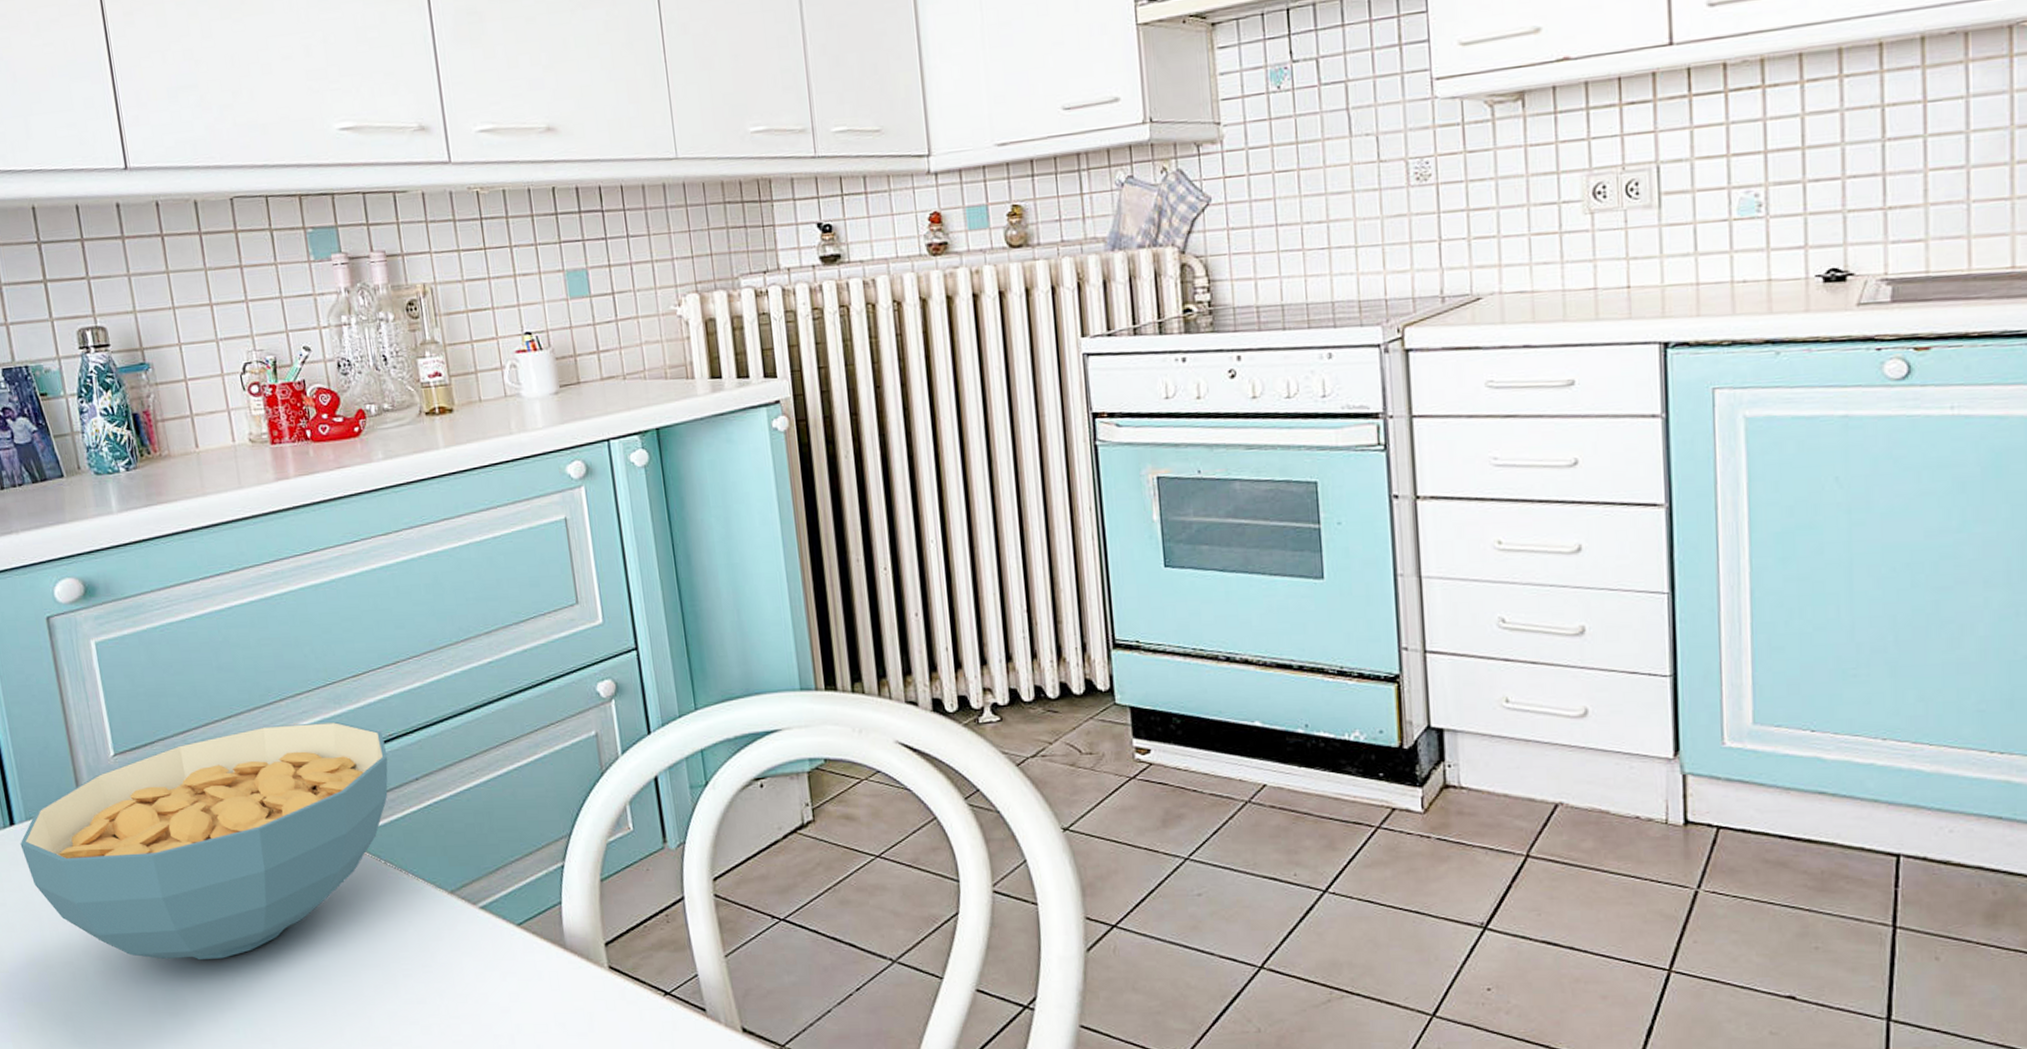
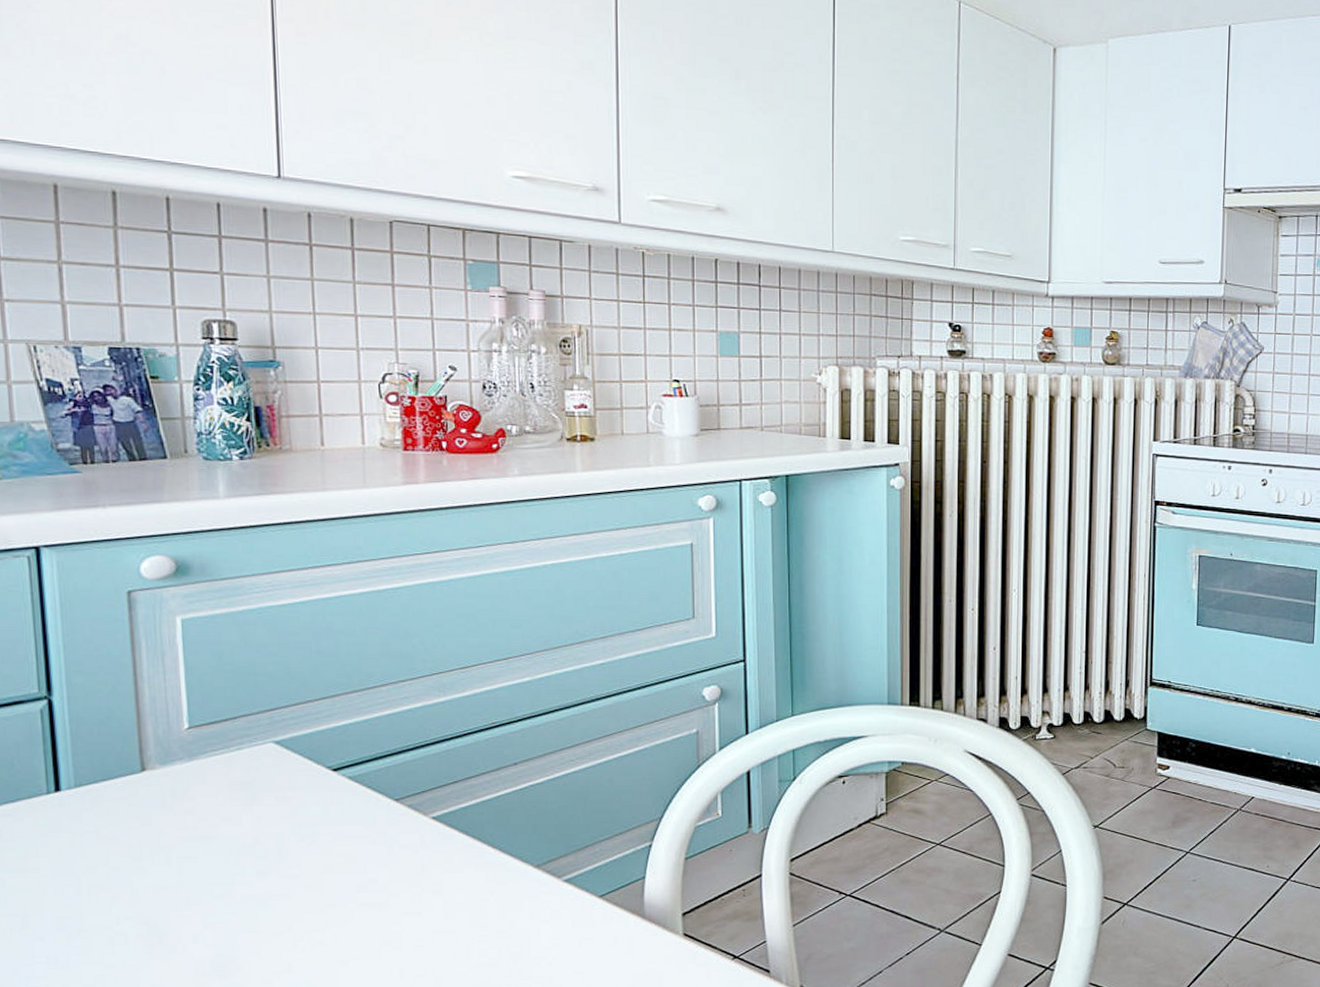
cereal bowl: present [20,721,388,959] -> none [64,708,488,925]

